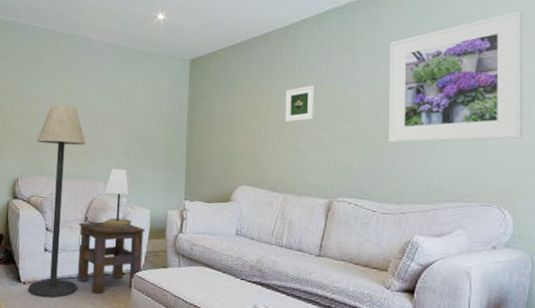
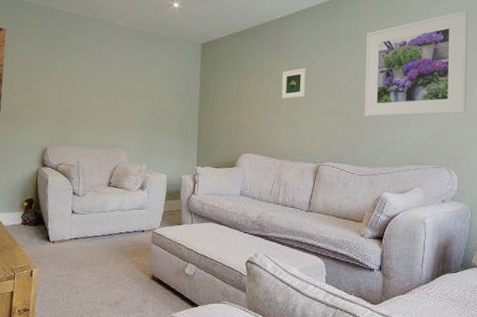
floor lamp: present [28,105,86,298] -> none [56,82,109,255]
side table: present [77,221,145,294] -> none [101,186,162,249]
lamp: present [103,169,133,227] -> none [125,139,152,190]

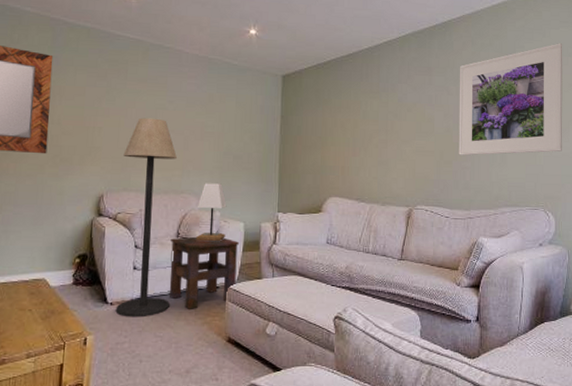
floor lamp: none [56,82,109,255] -> present [115,117,177,318]
side table: none [101,186,162,249] -> present [169,236,239,309]
lamp: none [125,139,152,190] -> present [196,183,227,241]
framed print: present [281,68,306,100] -> none [370,103,397,137]

